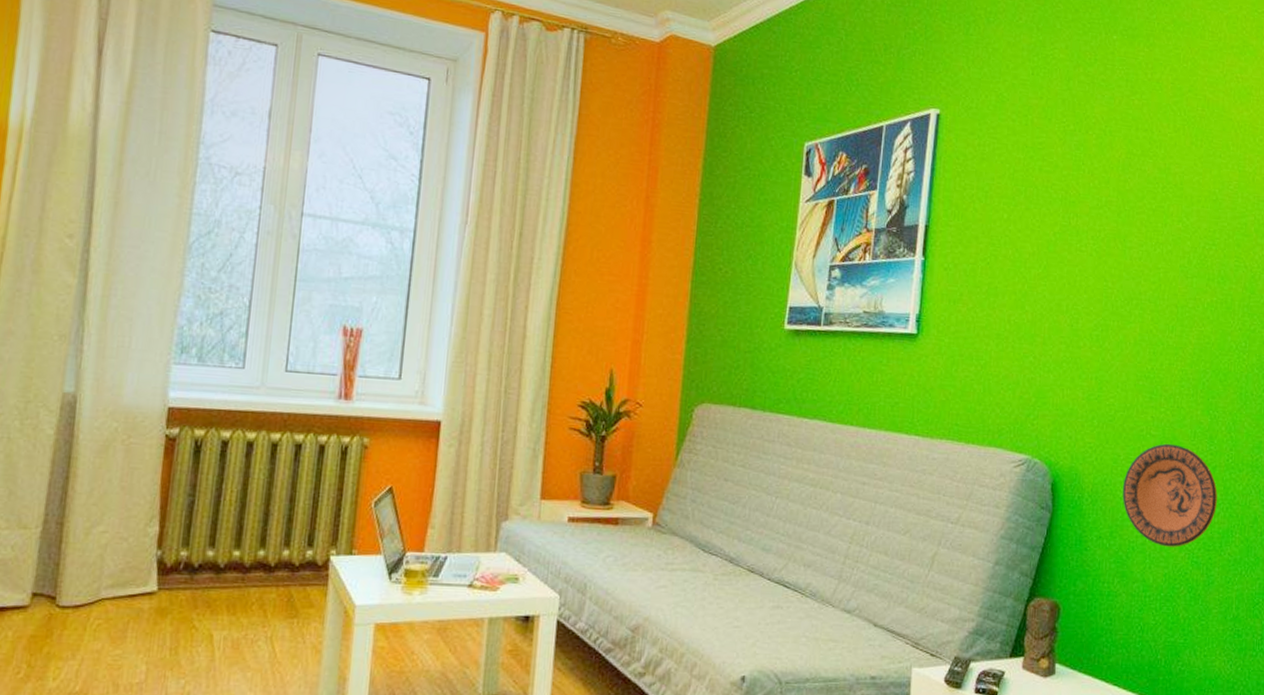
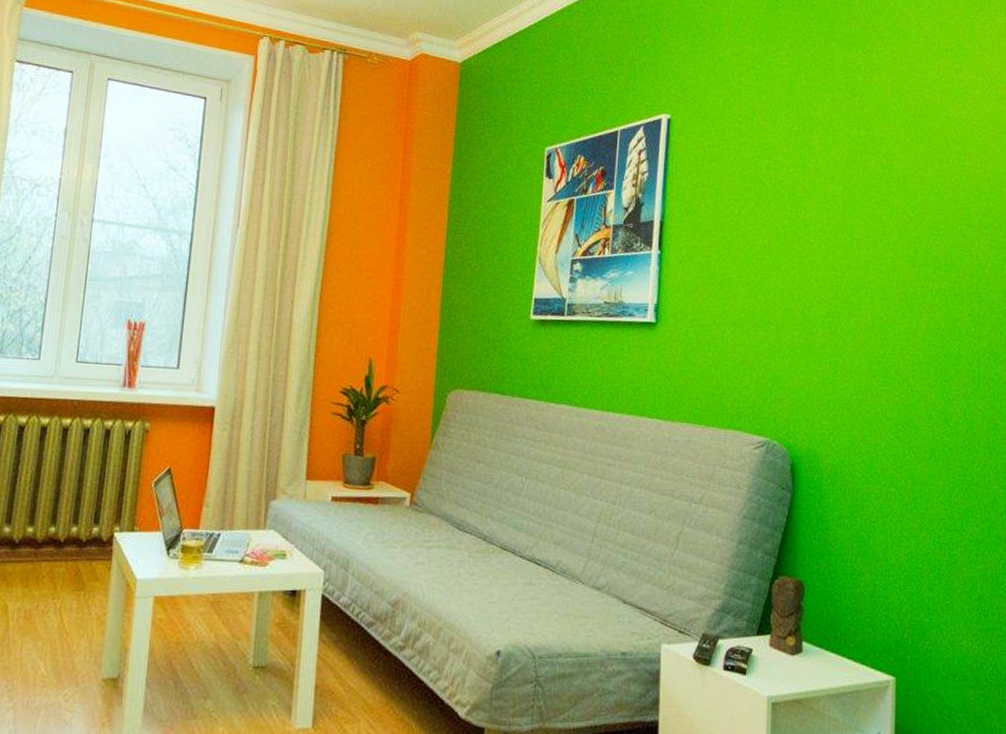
decorative plate: present [1122,443,1218,547] -> none [861,425,956,527]

